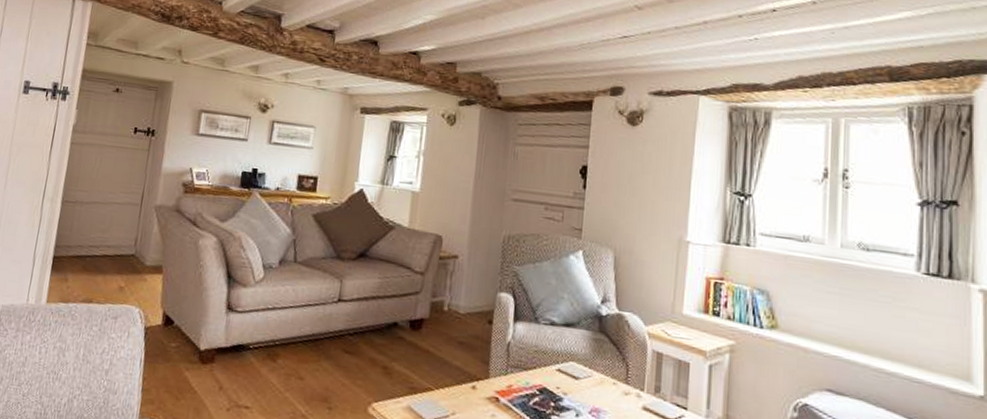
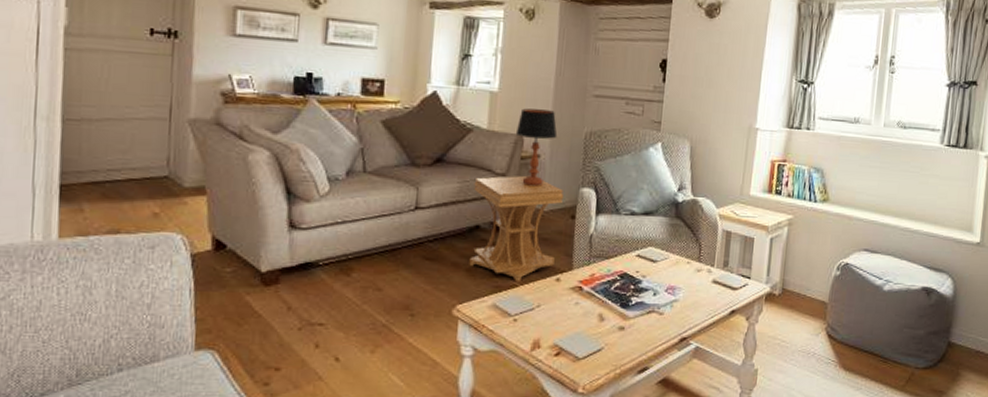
side table: none [386,274,482,386] -> present [469,175,564,283]
table lamp: none [434,209,476,288] -> present [515,108,558,186]

